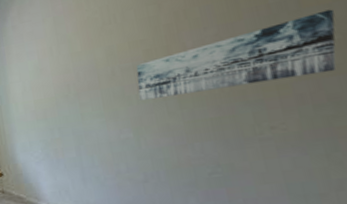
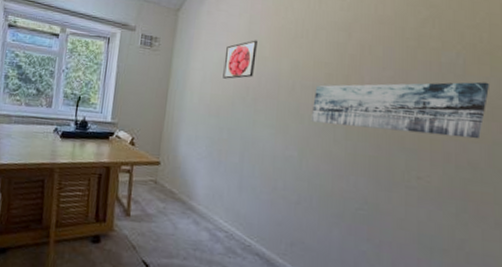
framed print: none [38,39,71,83] -> present [223,40,257,79]

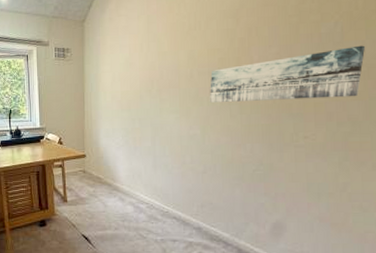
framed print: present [223,40,257,79] -> none [129,38,157,76]

